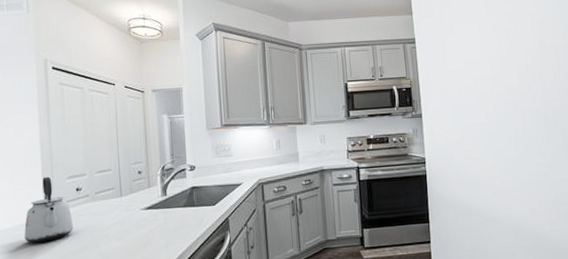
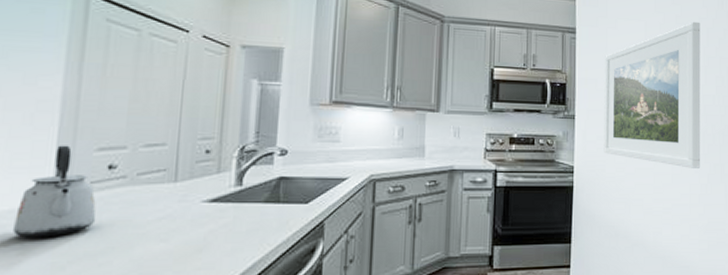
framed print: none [444,16,544,150] -> present [603,21,701,168]

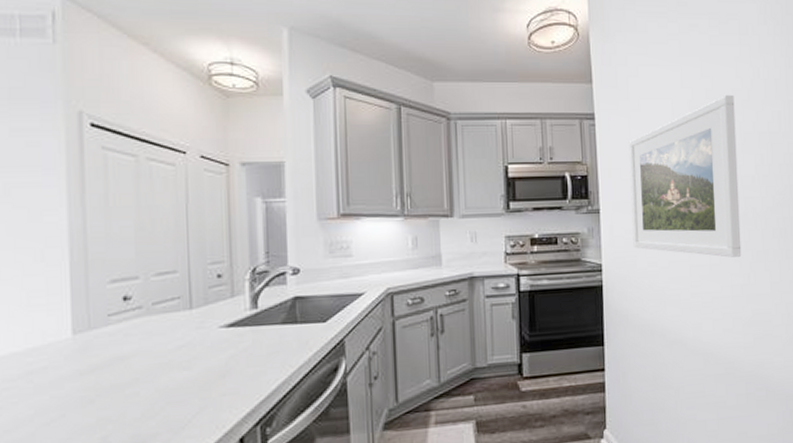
kettle: present [13,145,97,238] -> none [40,279,118,374]

